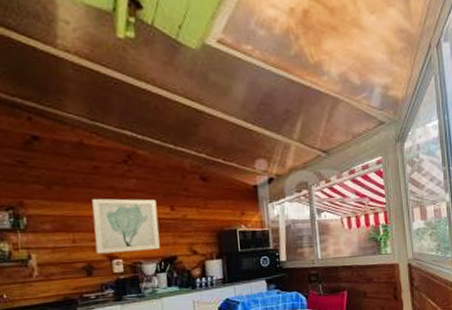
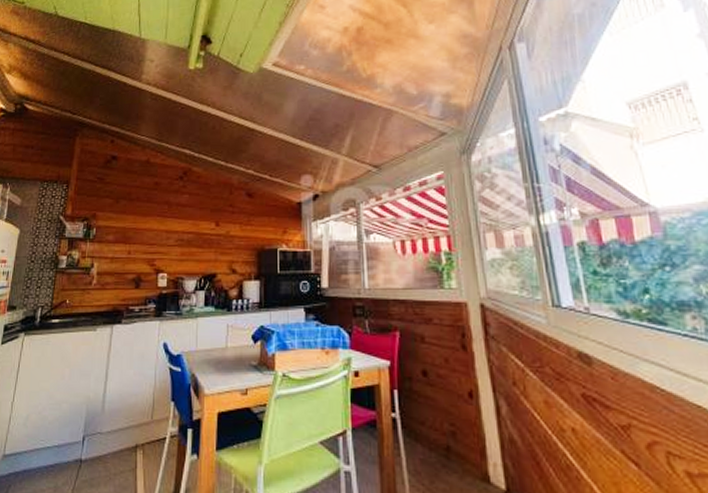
wall art: present [92,198,160,254] -> none [146,212,203,267]

